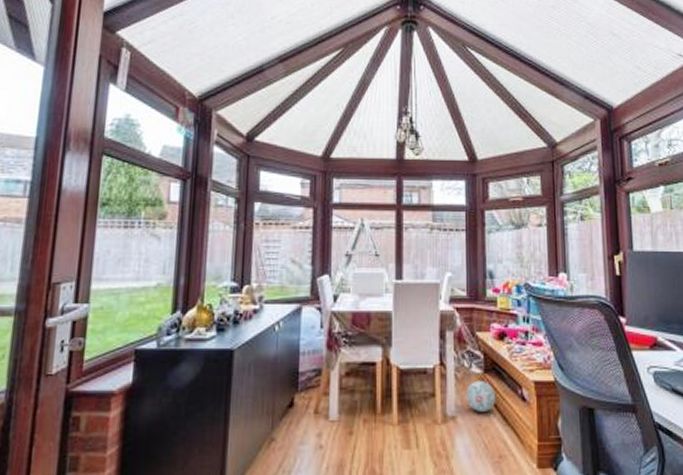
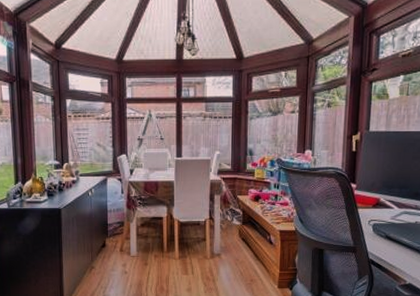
ball: present [466,380,496,412] -> none [228,229,251,251]

